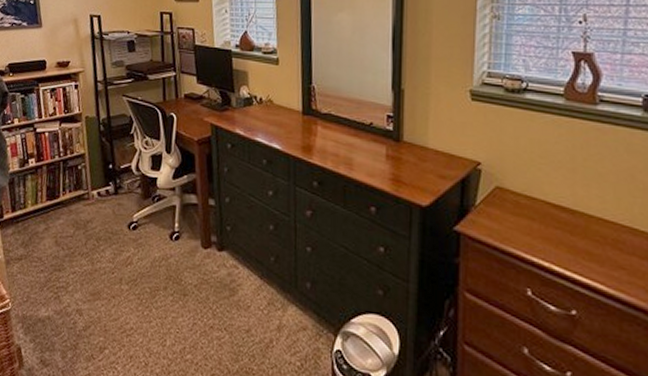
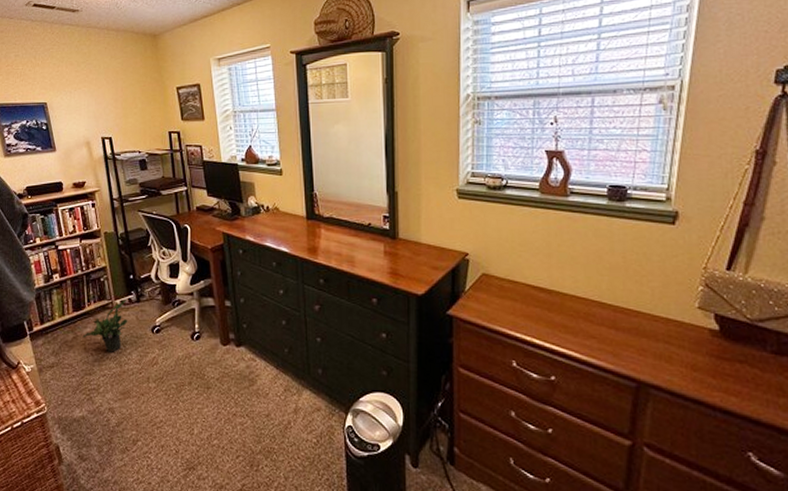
potted plant: none [54,191,105,248] -> present [82,299,128,352]

